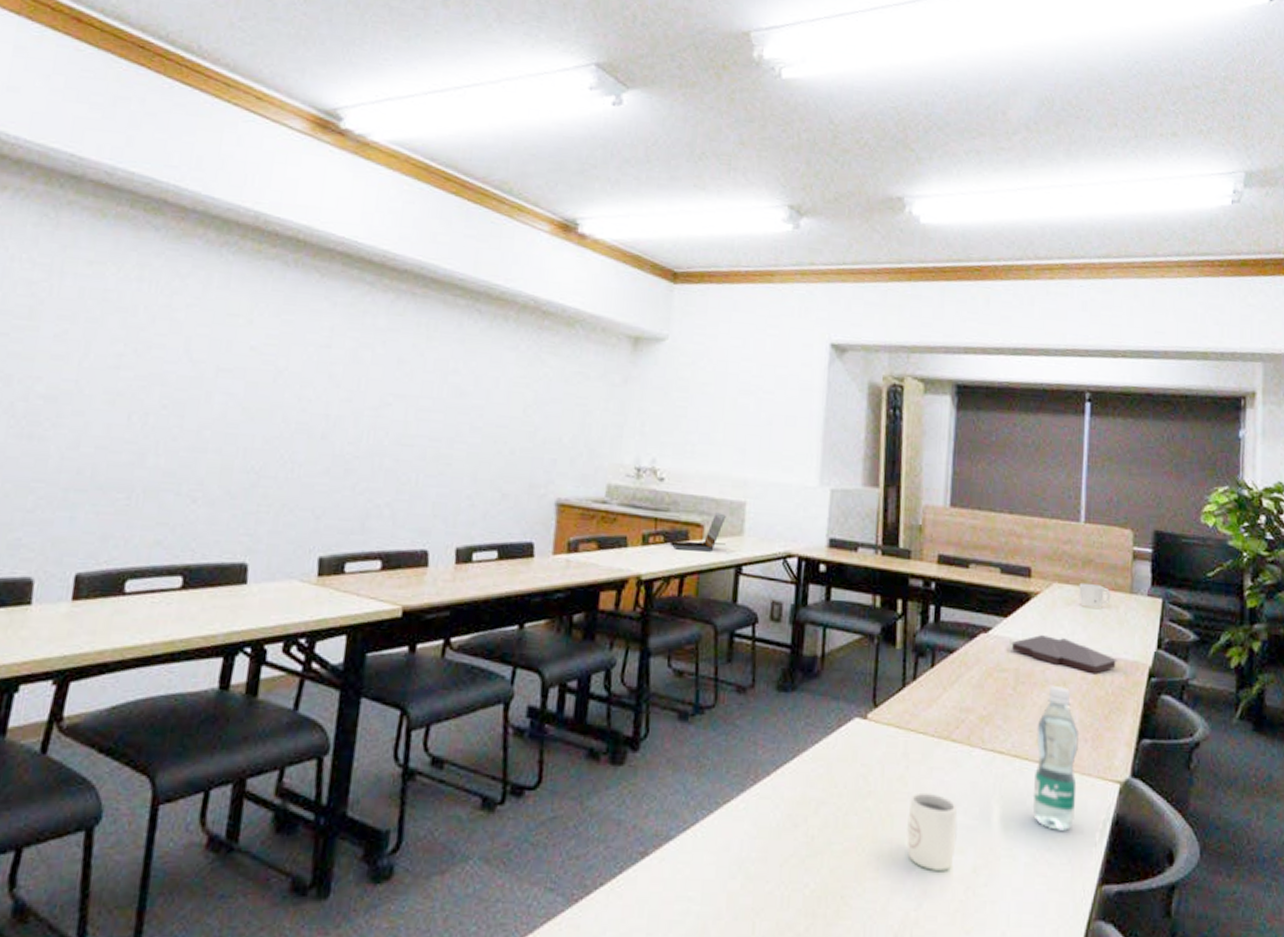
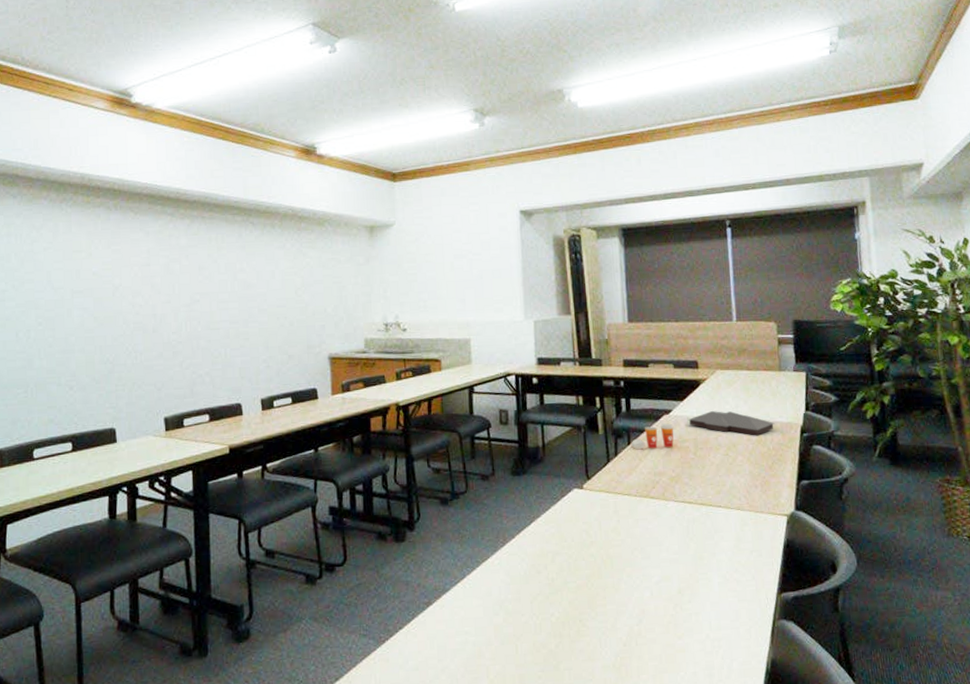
laptop: present [671,512,726,552] -> none [418,349,457,380]
mug: present [907,792,958,871] -> none [623,538,663,595]
beverage cup: none [935,644,992,678] -> present [631,423,674,450]
bottle: present [1032,685,1080,831] -> none [716,447,754,556]
mug: present [1079,582,1111,610] -> none [737,367,764,387]

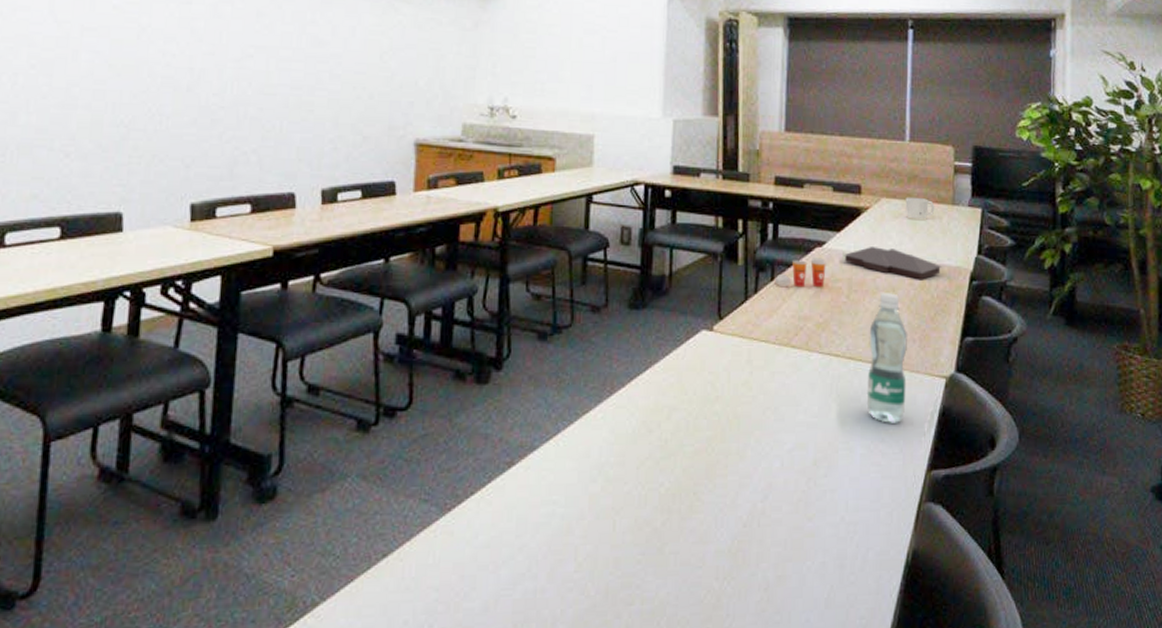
bottle: none [716,447,754,556] -> present [866,291,908,423]
mug: none [737,367,764,387] -> present [905,197,935,221]

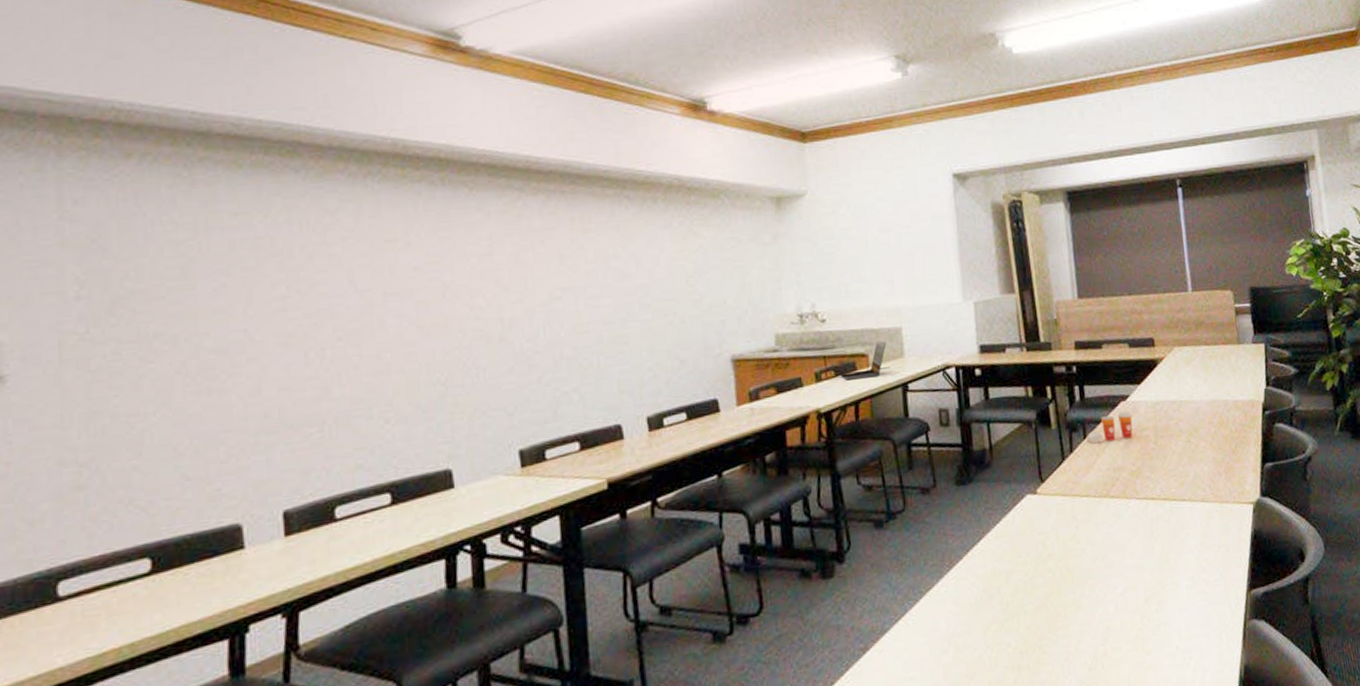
laptop: none [525,146,576,183] -> present [841,341,886,381]
papers: present [844,247,942,280] -> none [1147,392,1236,418]
bottle: present [866,291,908,423] -> none [1178,433,1220,553]
mug: present [905,197,935,221] -> none [1195,341,1223,364]

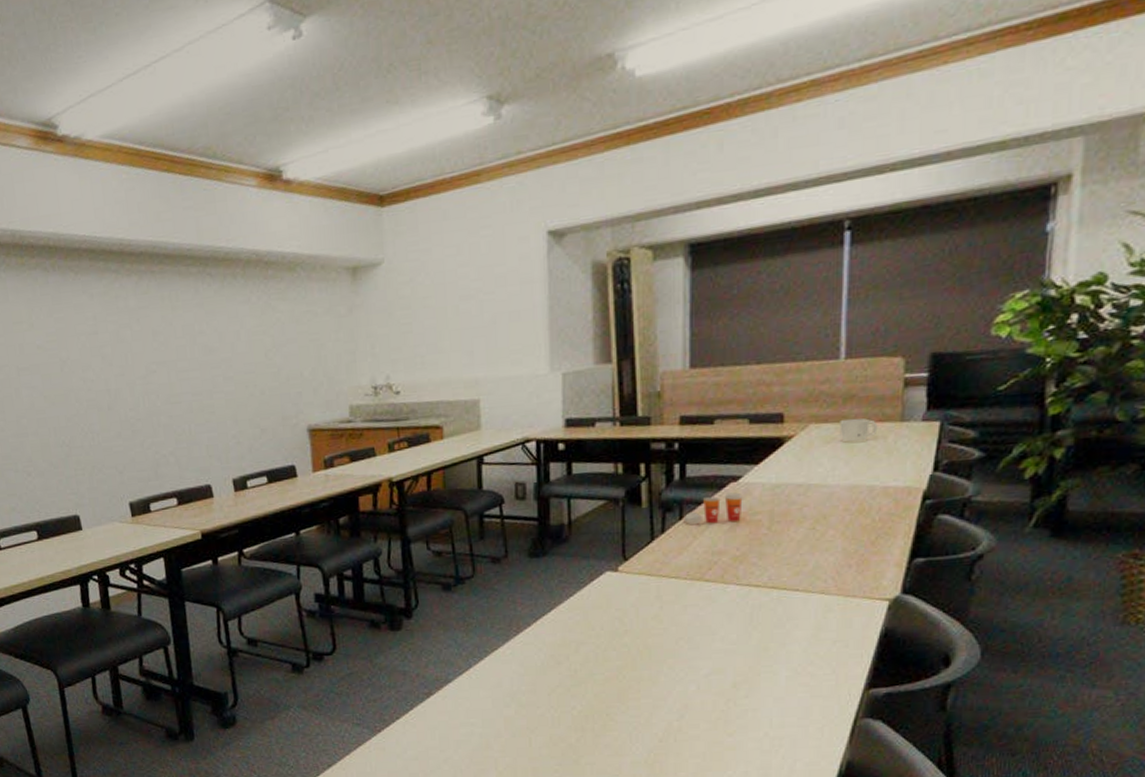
laptop: present [841,341,886,381] -> none [414,413,462,452]
mug: none [1195,341,1223,364] -> present [839,418,878,444]

